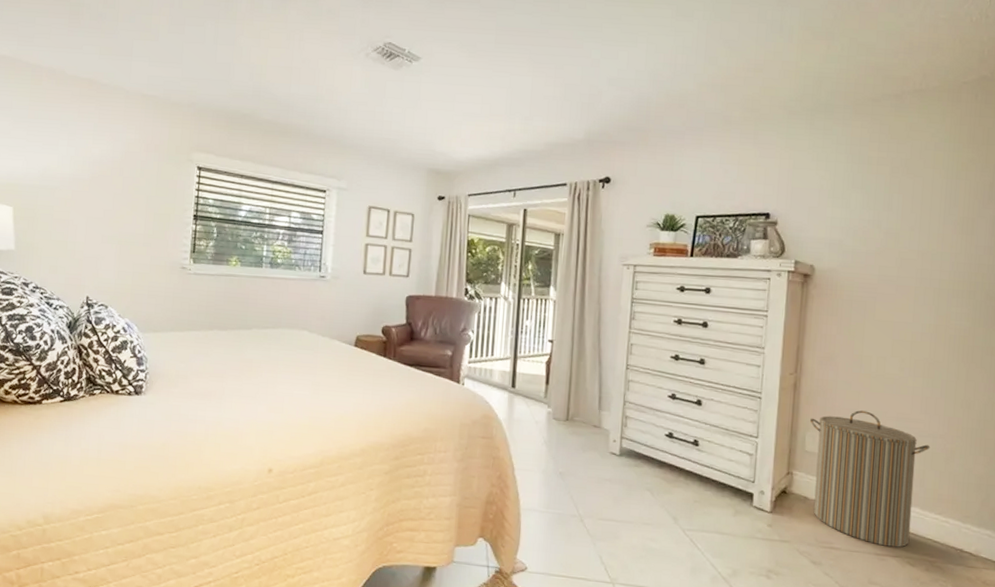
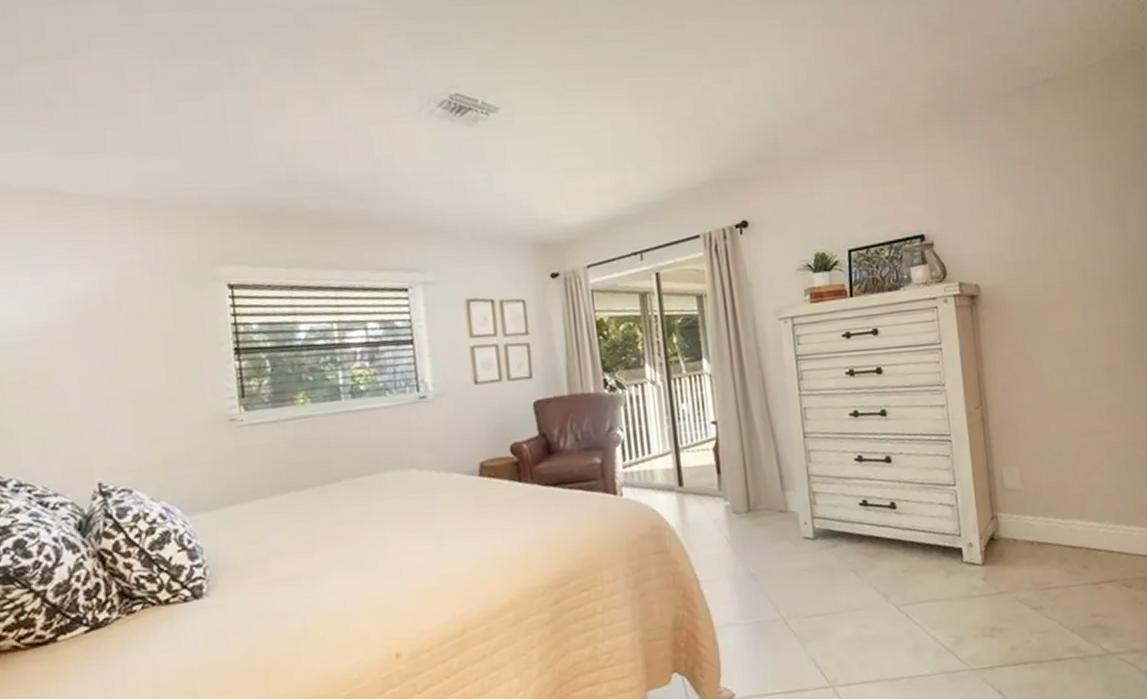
laundry hamper: present [809,410,931,548] -> none [1003,432,1125,574]

